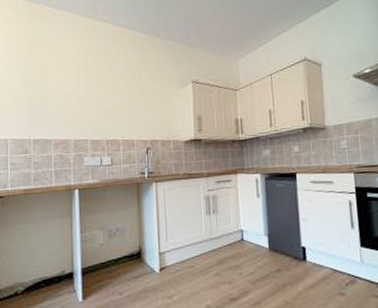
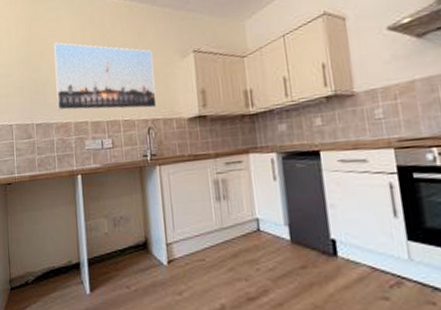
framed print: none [55,63,156,131] -> present [54,42,157,111]

